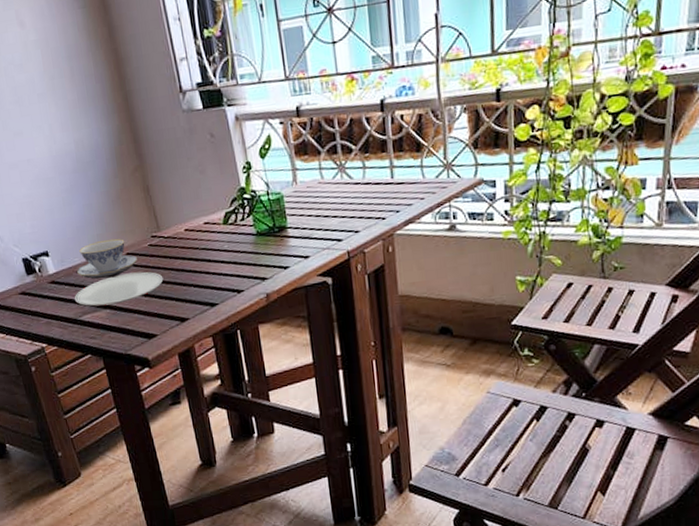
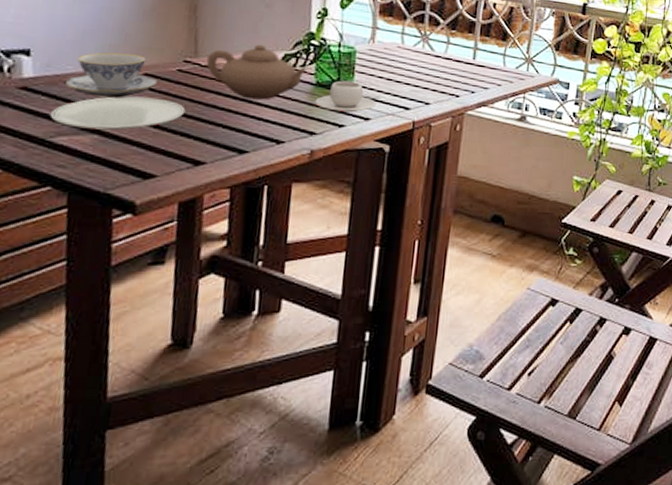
teapot: none [167,208,246,259] -> present [206,44,307,100]
teacup: none [259,224,312,256] -> present [315,80,376,113]

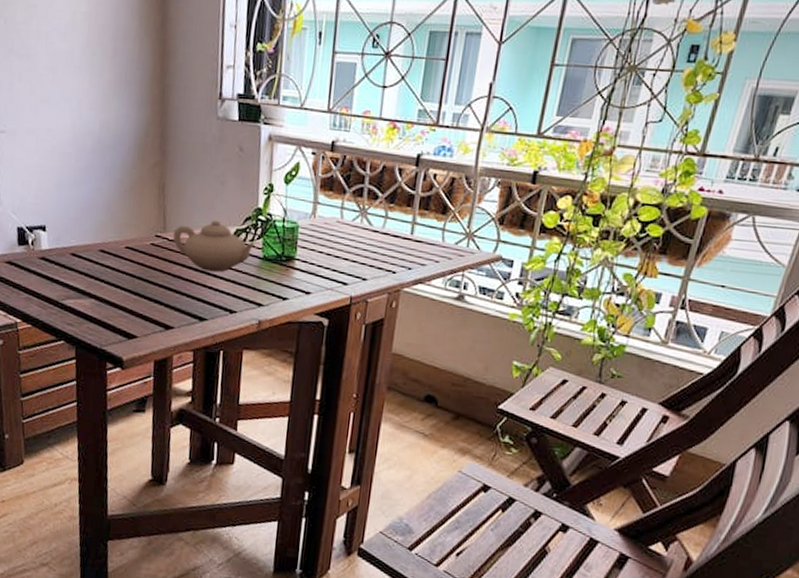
plate: present [50,96,186,131] -> none [61,267,158,296]
teacup: present [64,52,157,98] -> none [70,228,136,268]
teacup: present [315,80,376,113] -> none [262,255,317,286]

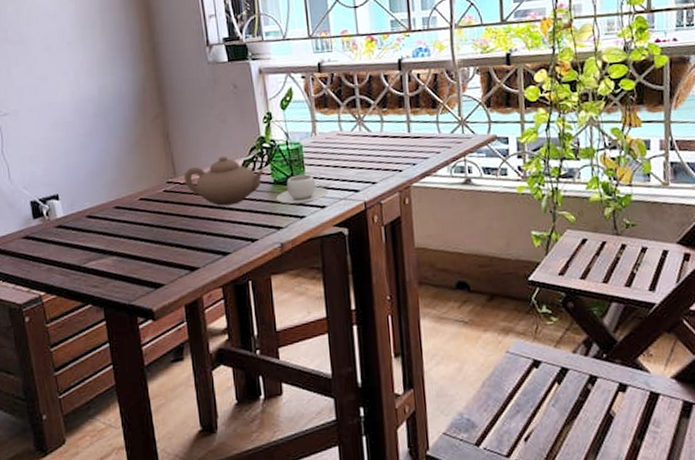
teacup: none [262,255,317,286] -> present [276,174,329,205]

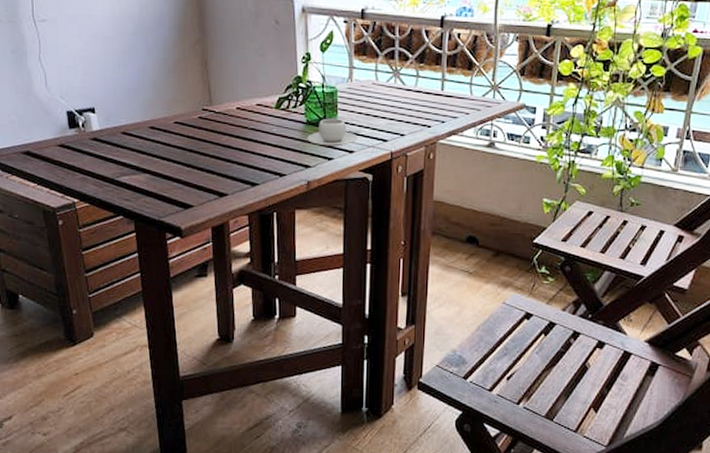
teapot: present [183,156,264,206] -> none [219,90,298,139]

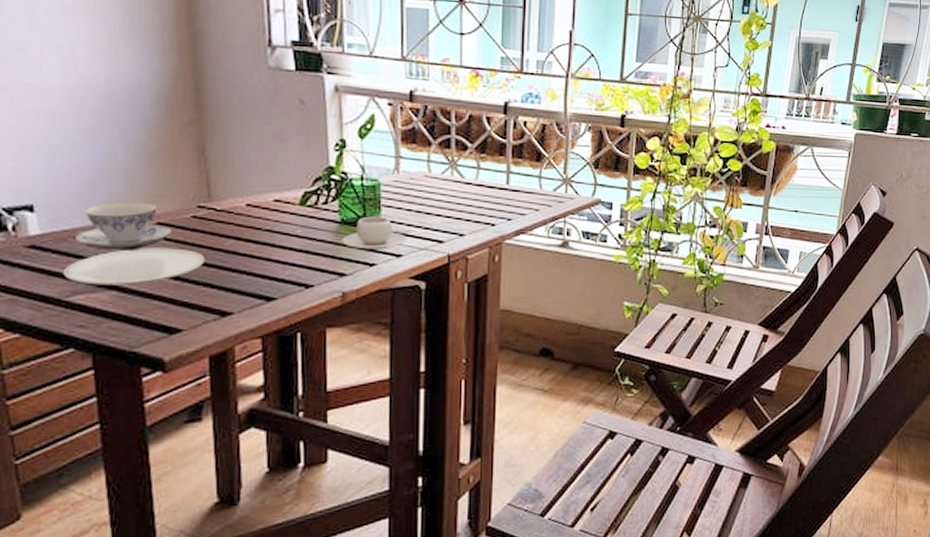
plate: none [114,141,208,170] -> present [63,248,205,285]
teacup: none [121,105,185,143] -> present [74,201,171,251]

